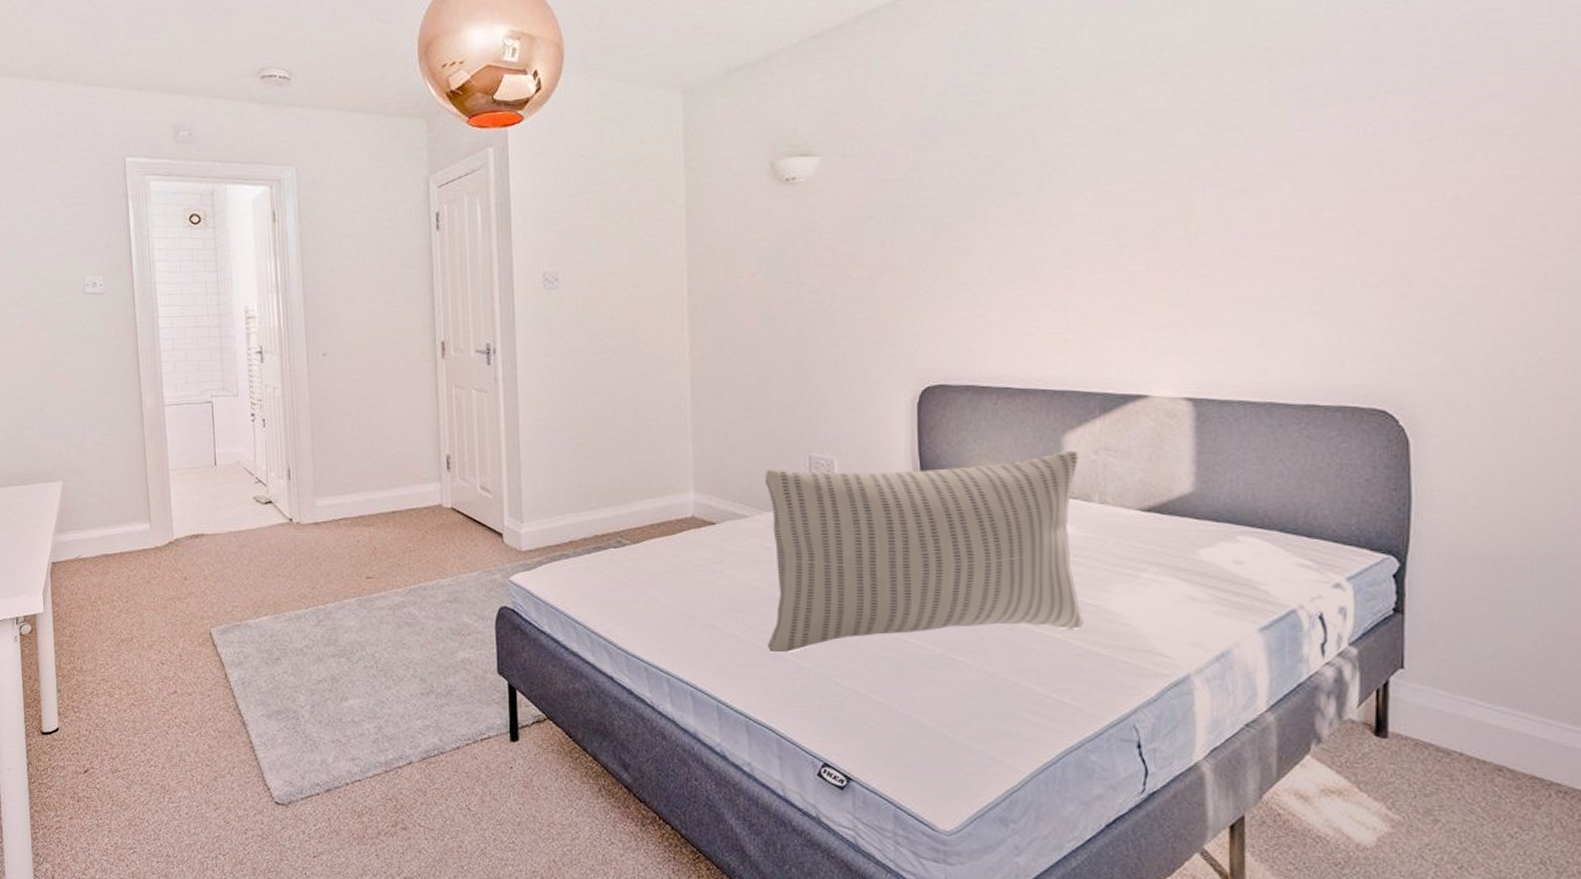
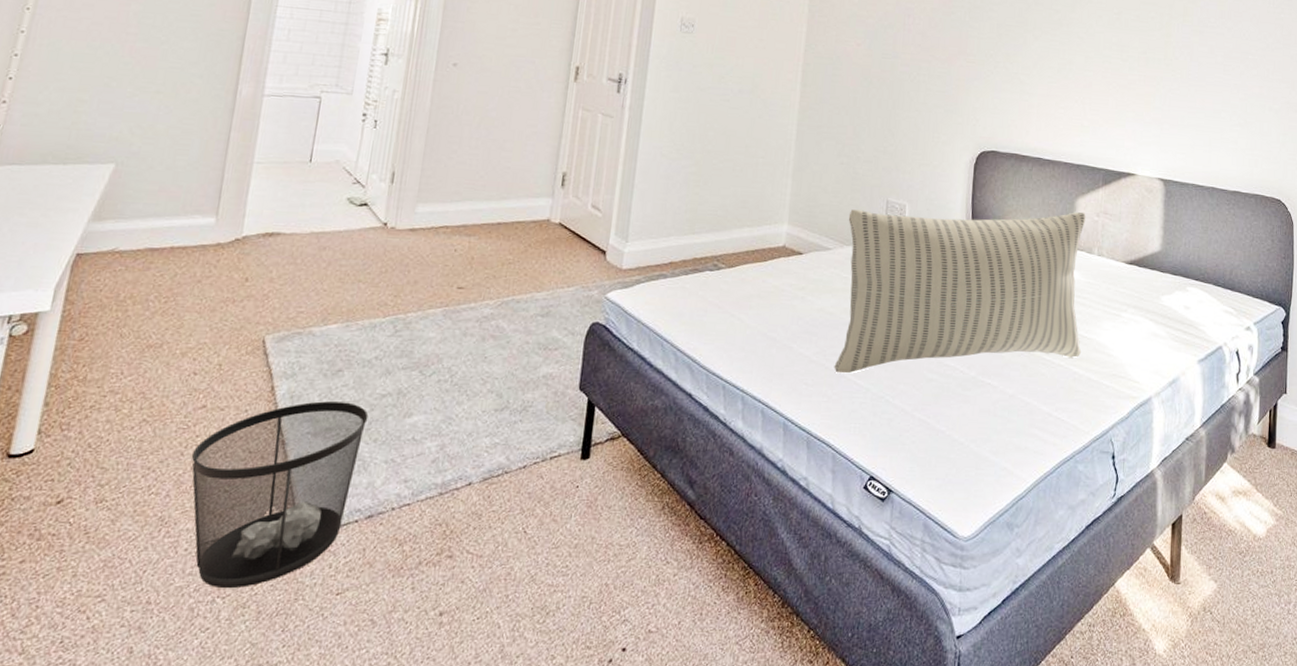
waste bin: none [174,687,310,848] -> present [191,401,369,589]

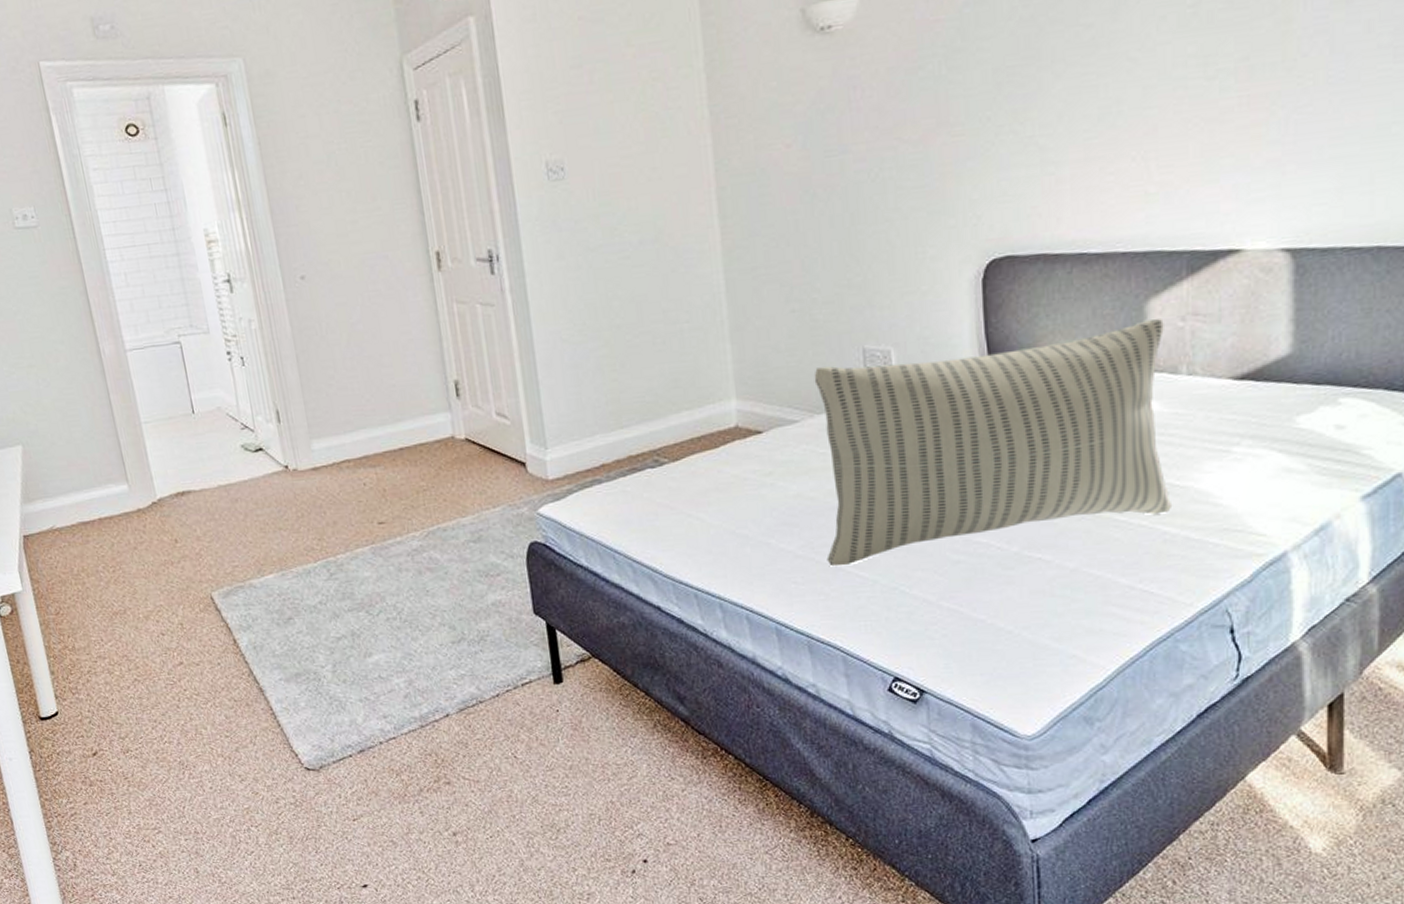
waste bin: present [191,401,369,589] -> none [186,648,339,819]

